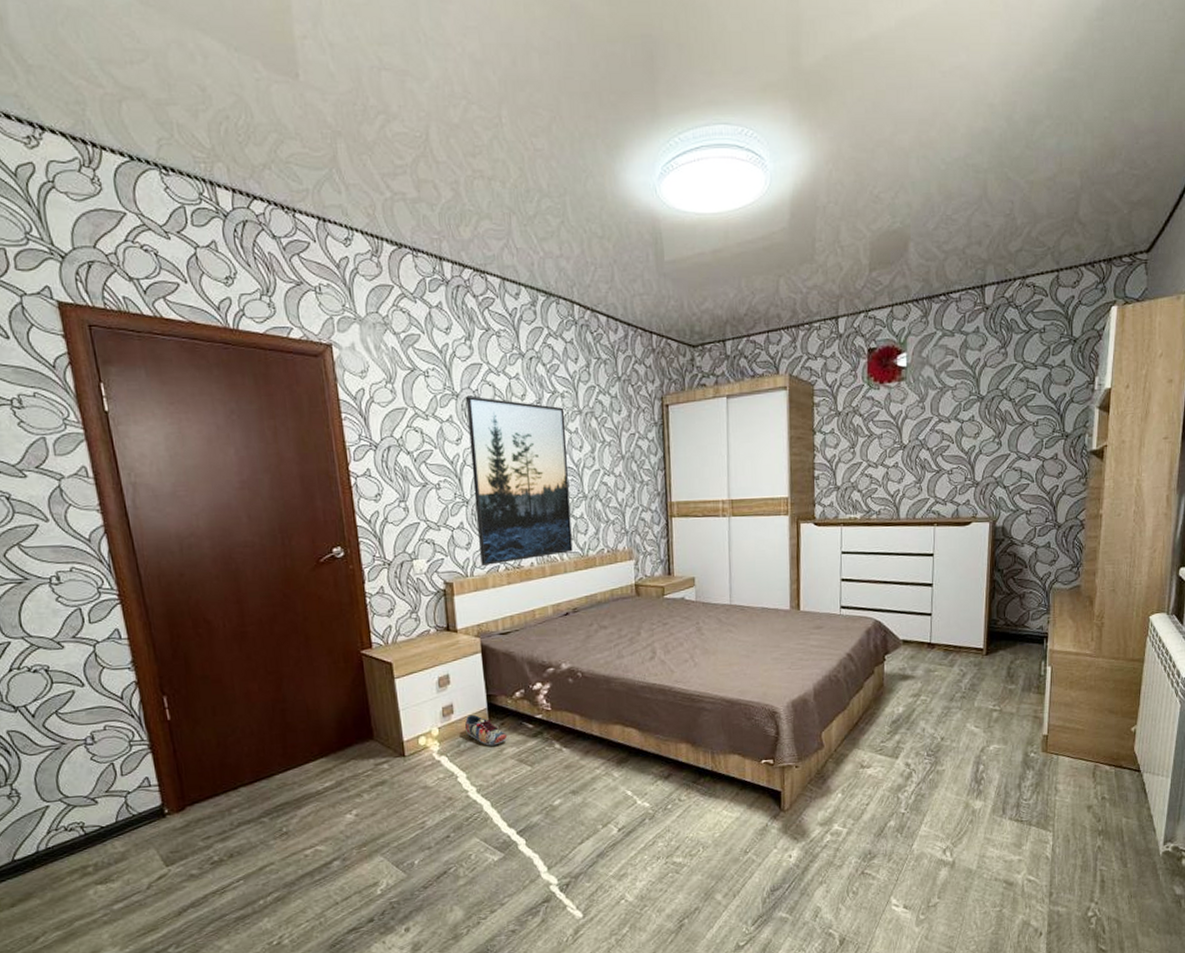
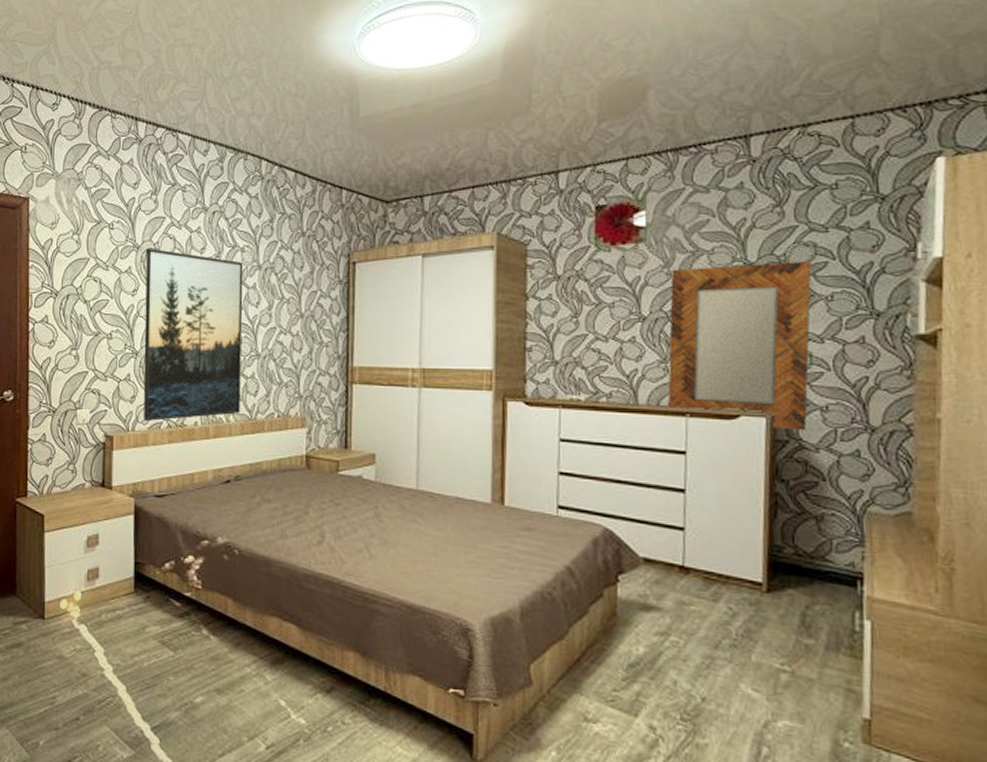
shoe: present [464,714,508,746] -> none [108,582,152,621]
home mirror: none [921,394,1025,531] -> present [668,261,812,431]

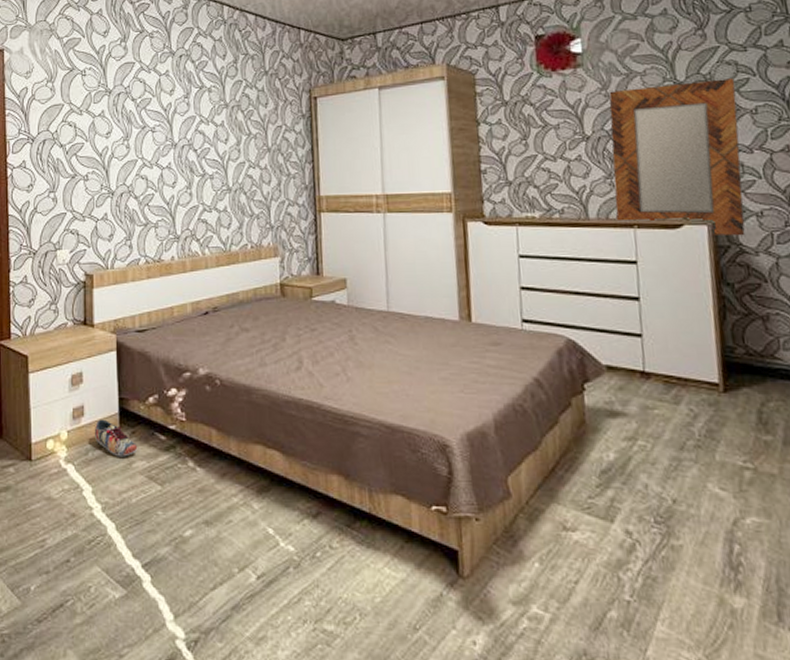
shoe: none [108,582,152,621] -> present [94,419,138,457]
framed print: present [143,248,244,421] -> none [118,92,215,258]

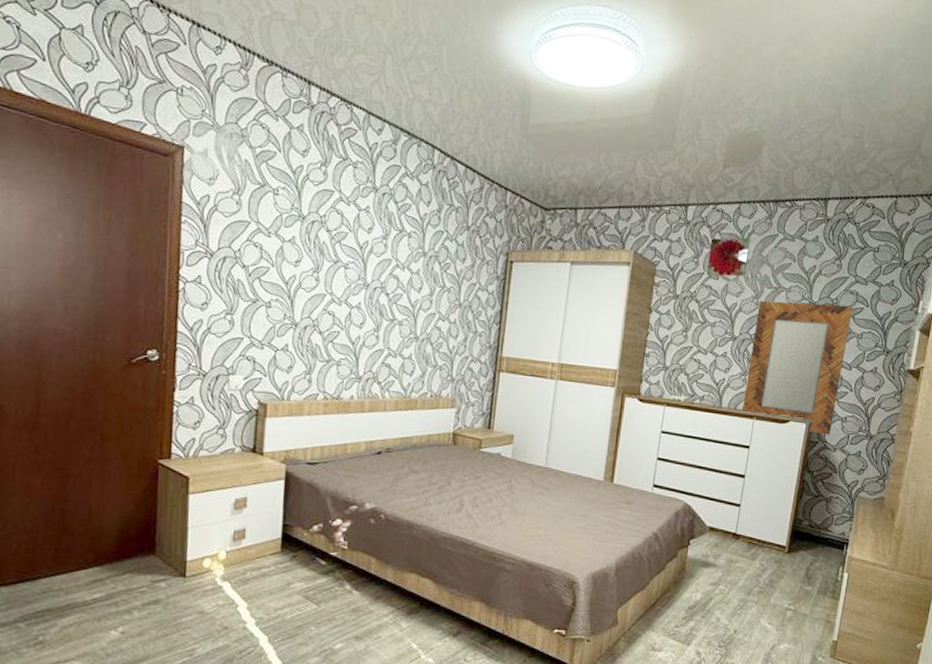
shoe: present [94,419,138,457] -> none [254,542,298,578]

